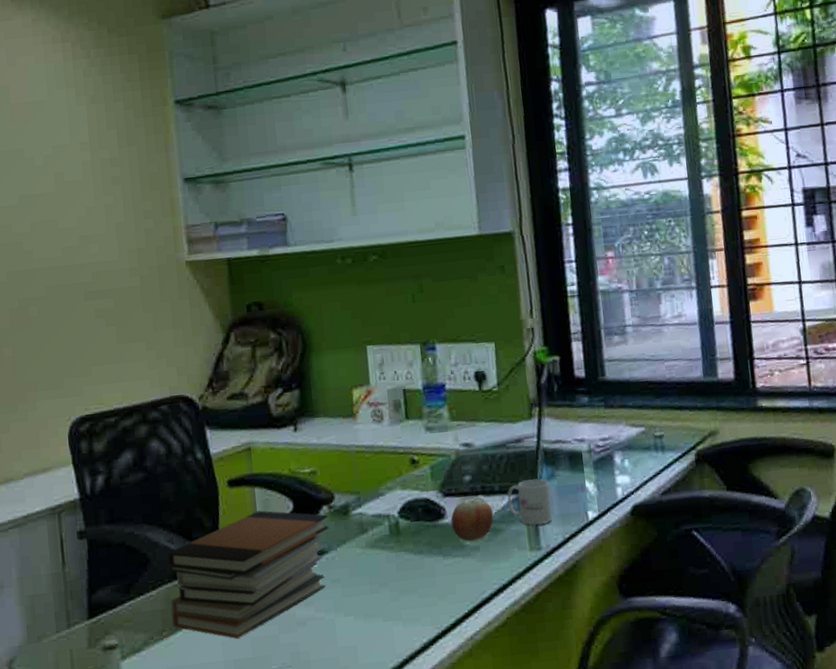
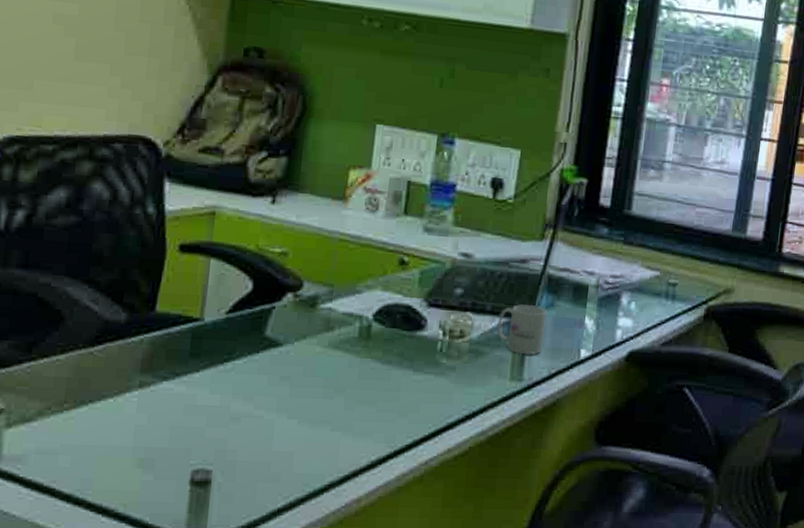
book stack: present [166,510,329,639] -> none [78,285,291,425]
apple: present [450,500,494,541] -> none [429,316,480,359]

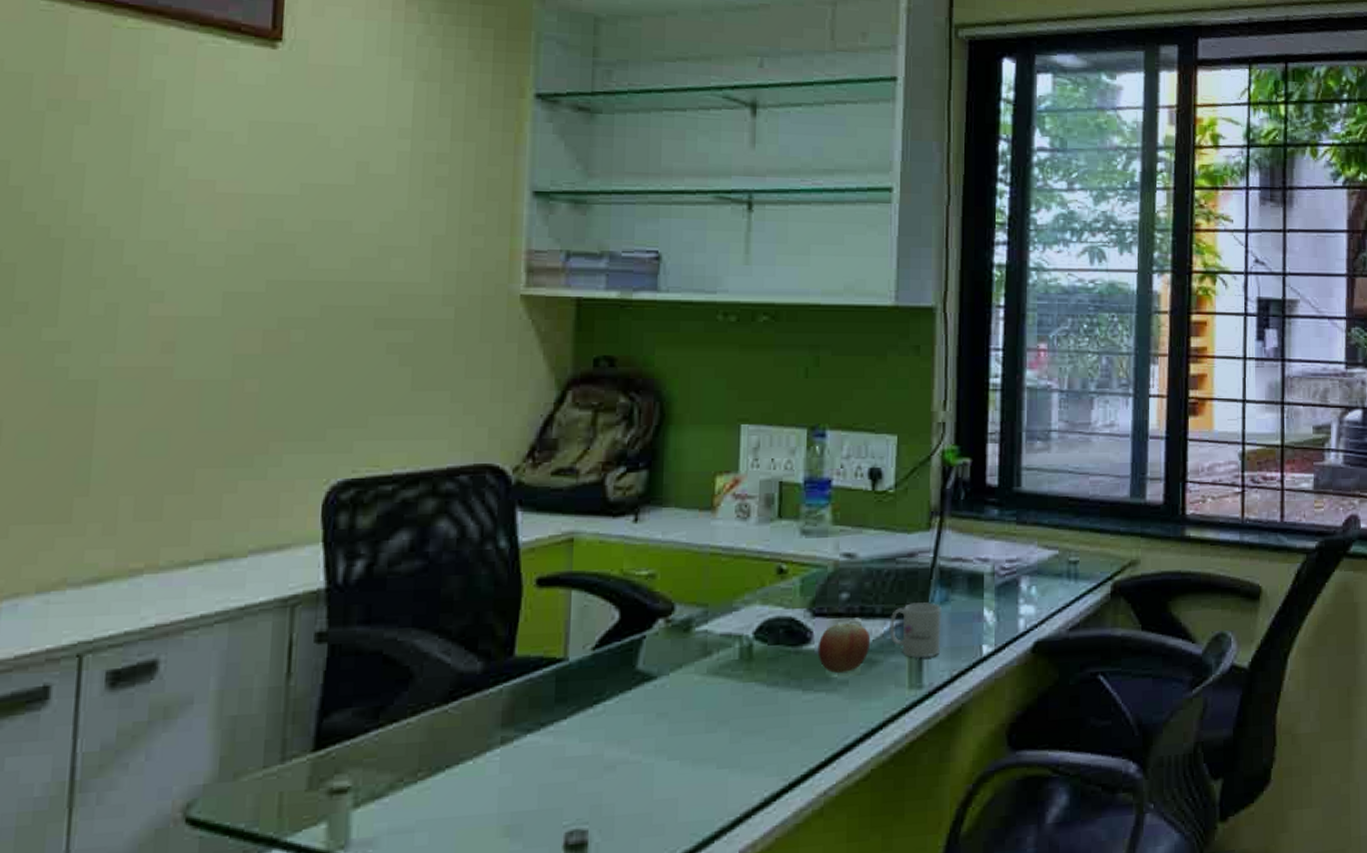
apple: none [429,316,480,359] -> present [817,623,871,673]

